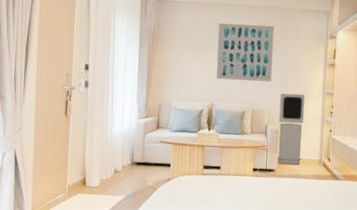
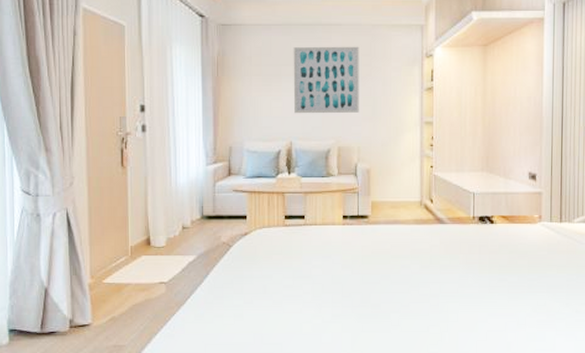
air purifier: present [277,93,305,165] -> none [370,125,400,208]

